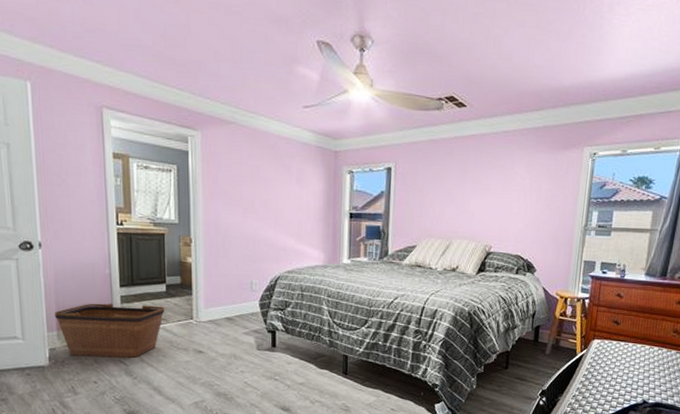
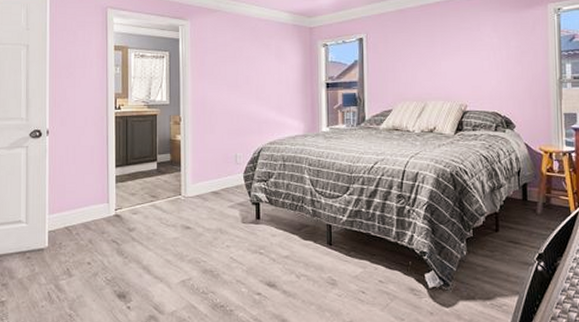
bicycle basket: present [55,302,165,358] -> none [56,182,156,238]

